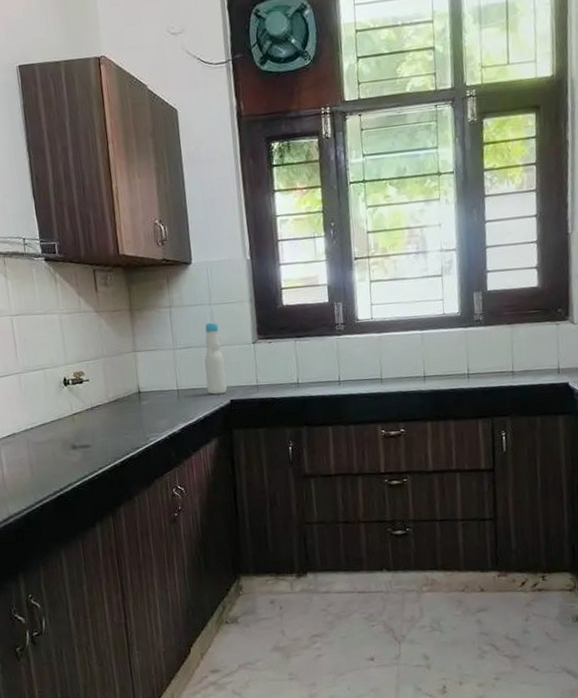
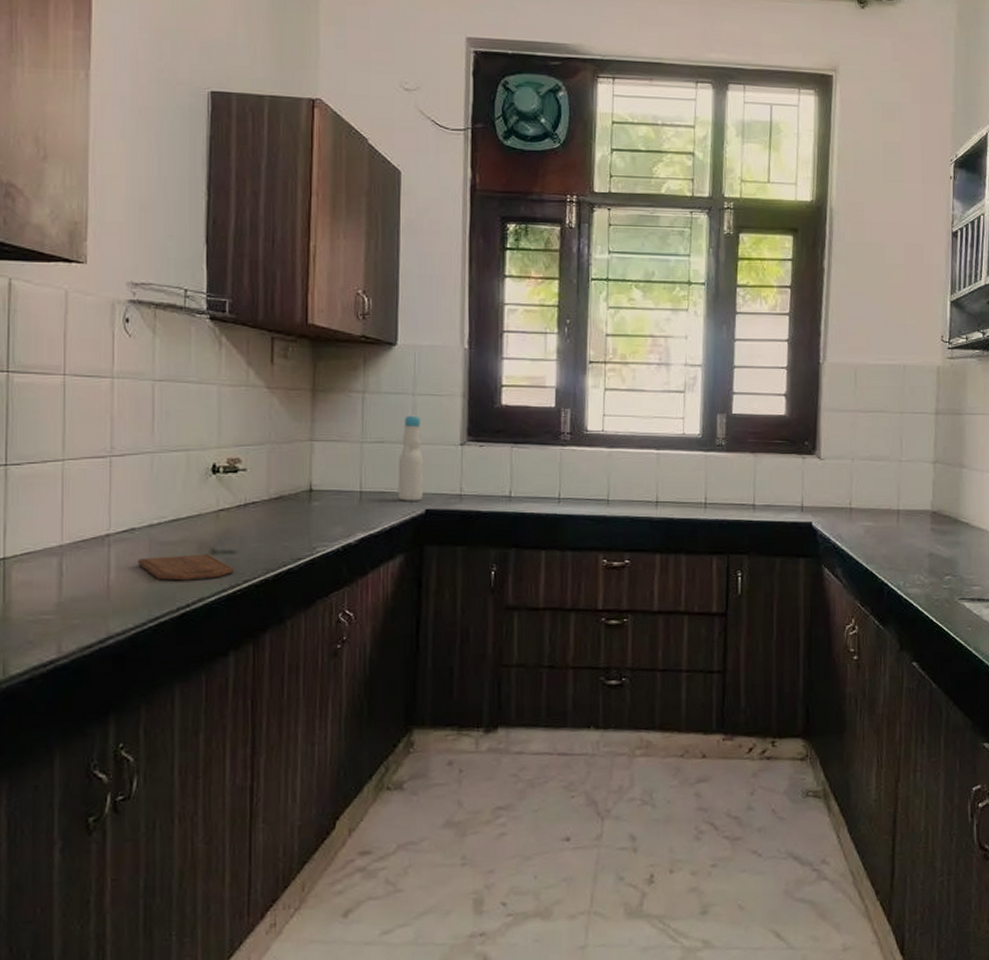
cutting board: none [21,449,91,472] -> present [138,554,235,581]

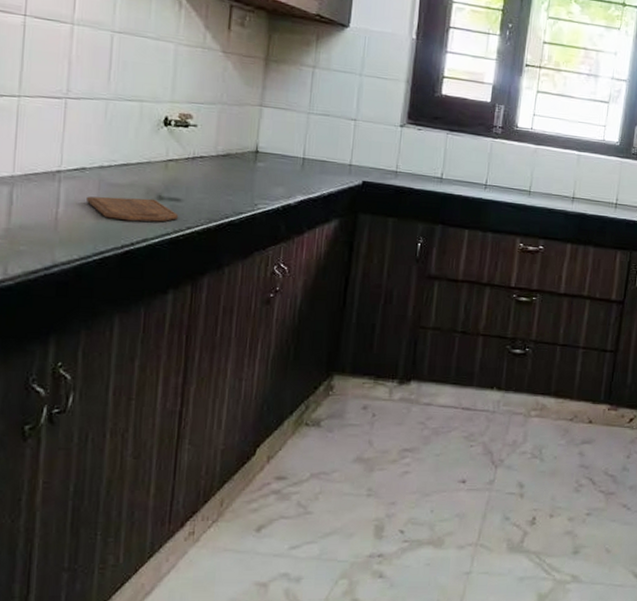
bottle: present [398,414,424,501] -> none [338,93,366,173]

